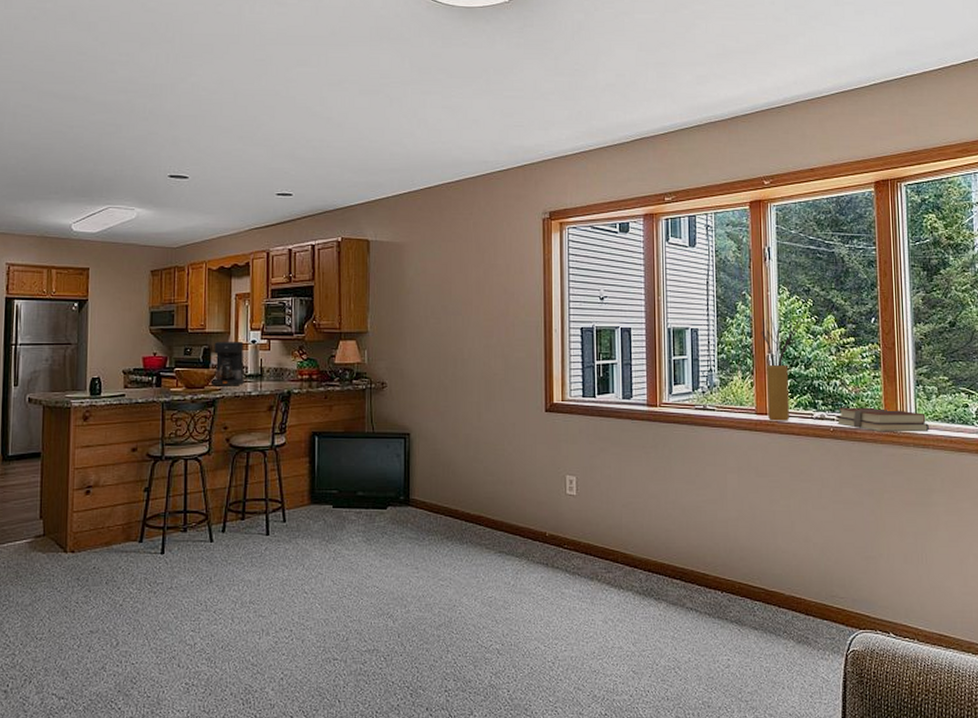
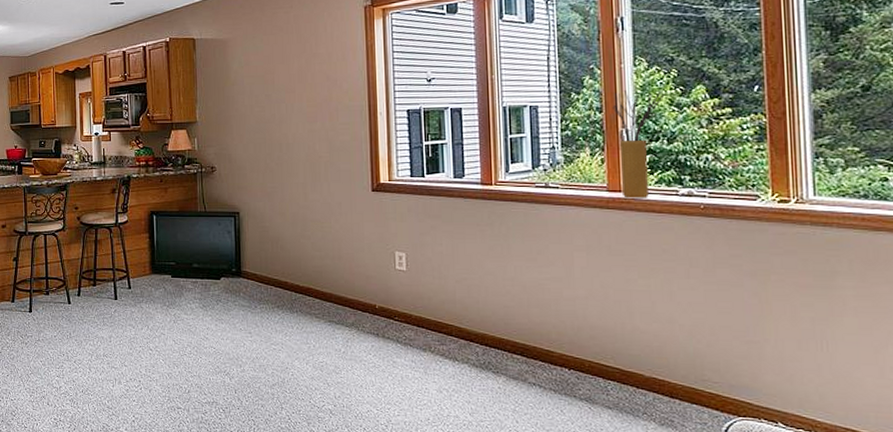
coffee maker: present [211,341,244,386] -> none [63,133,90,173]
books: present [837,407,929,432] -> none [709,182,832,209]

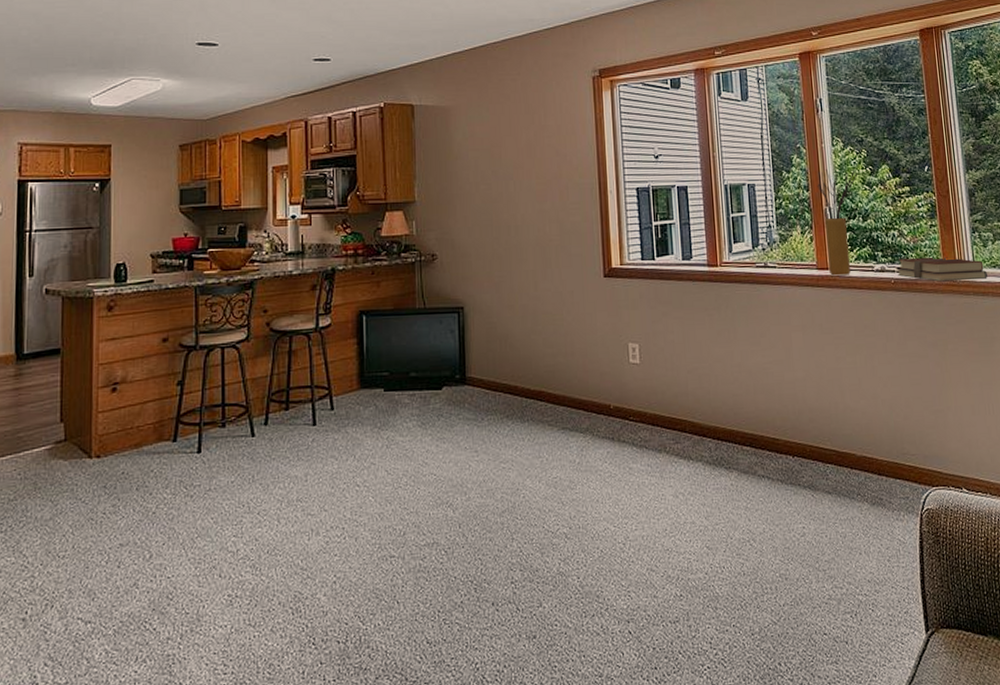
books: none [709,182,832,209] -> present [897,256,988,282]

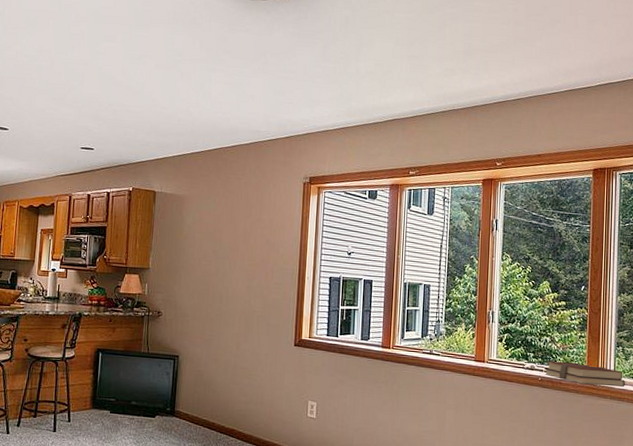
vase: present [817,169,858,276] -> none [484,279,521,369]

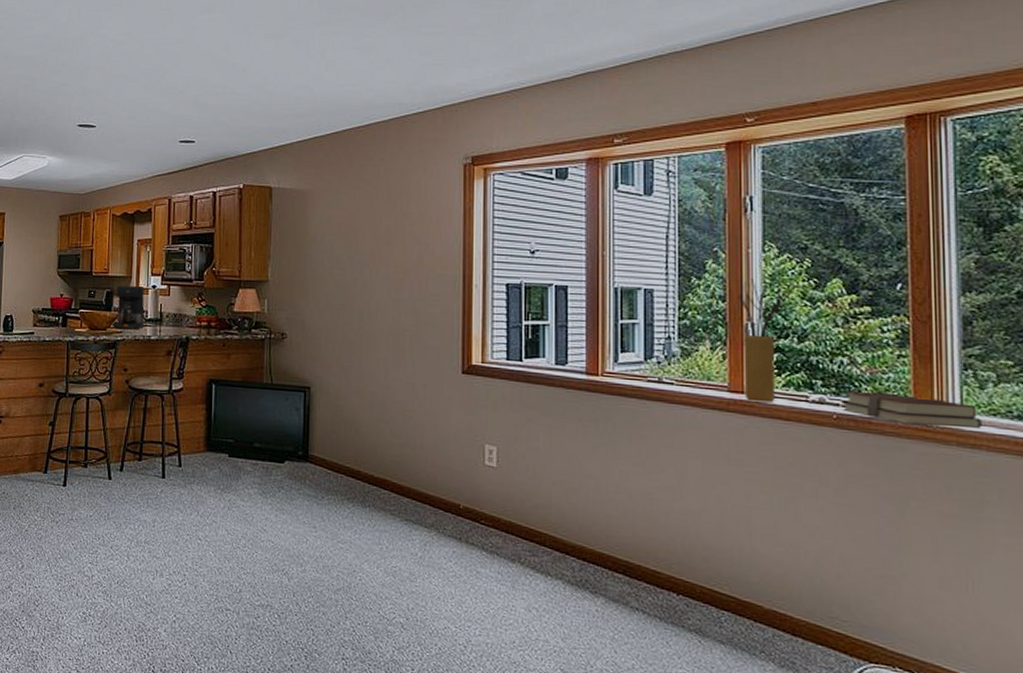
coffee maker: none [16,268,45,306] -> present [113,285,144,330]
vase: none [484,279,521,369] -> present [737,279,797,403]

